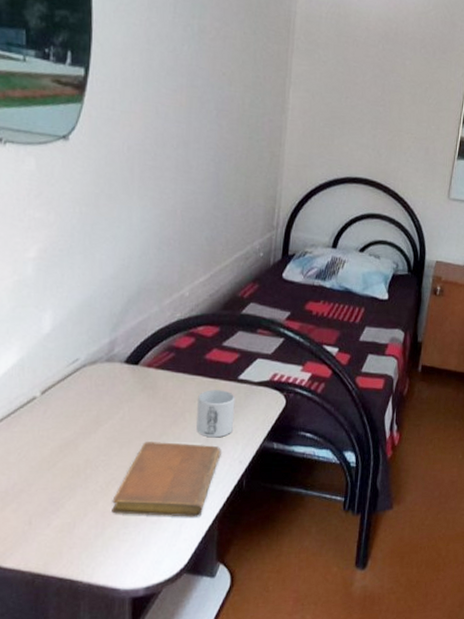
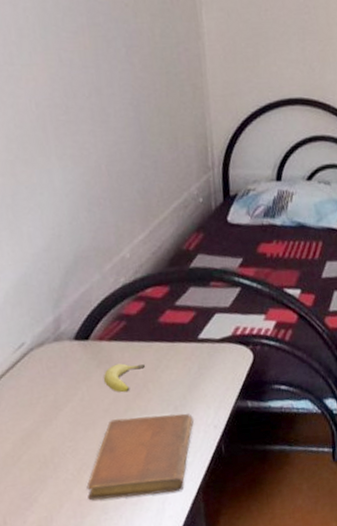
fruit: none [146,390,185,418] -> present [104,363,145,393]
mug: present [196,390,235,438] -> none [158,353,202,406]

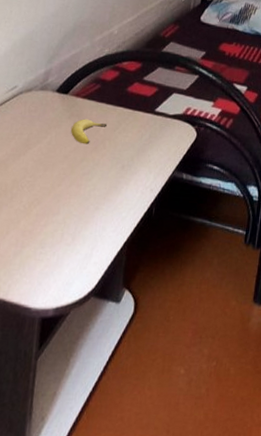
notebook: present [86,413,194,501] -> none [31,166,135,242]

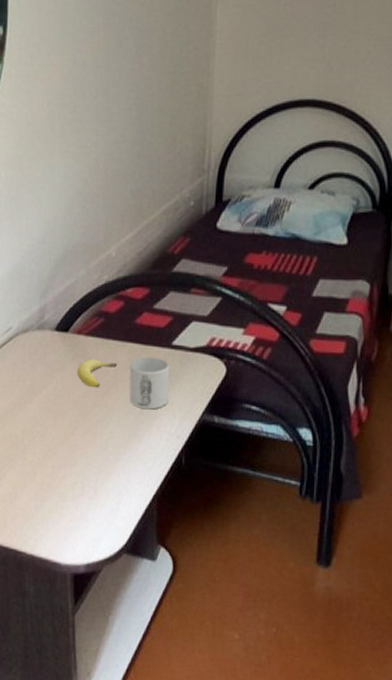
mug: none [114,120,151,166] -> present [130,357,170,410]

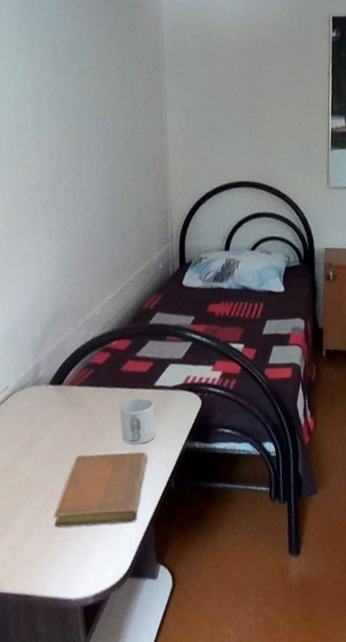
notebook: none [50,413,157,495] -> present [54,451,148,528]
fruit: present [78,359,116,388] -> none [73,406,108,432]

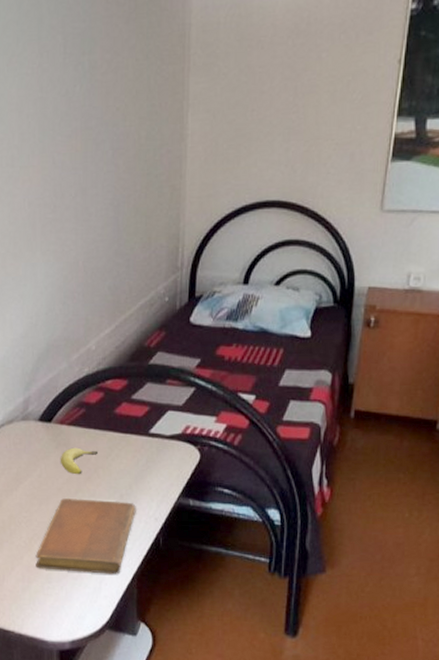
fruit: none [73,406,108,432] -> present [61,447,97,475]
mug: present [120,398,156,445] -> none [110,445,148,494]

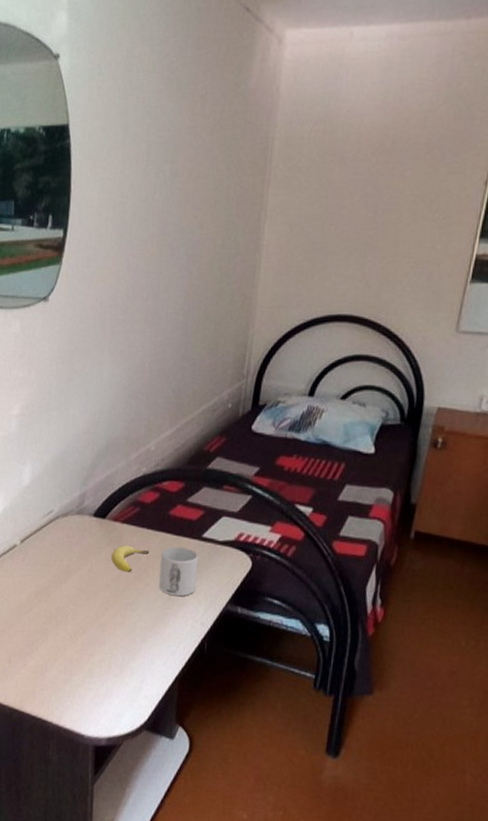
notebook: present [35,498,136,575] -> none [78,595,183,676]
mug: none [110,445,148,494] -> present [159,547,199,597]

